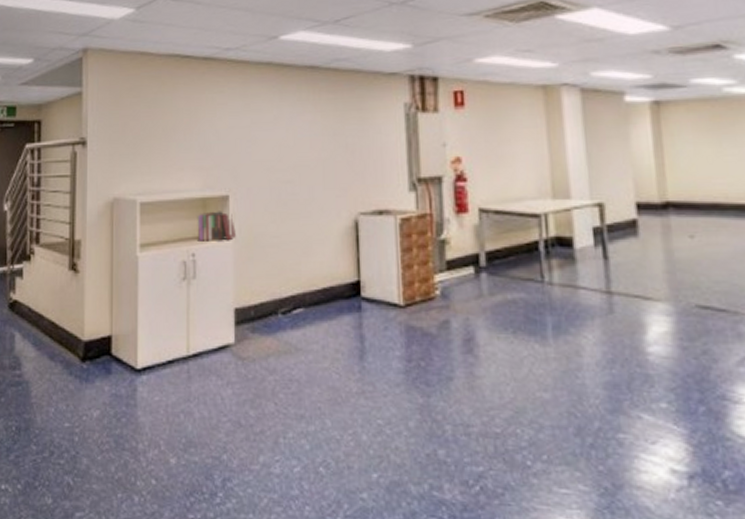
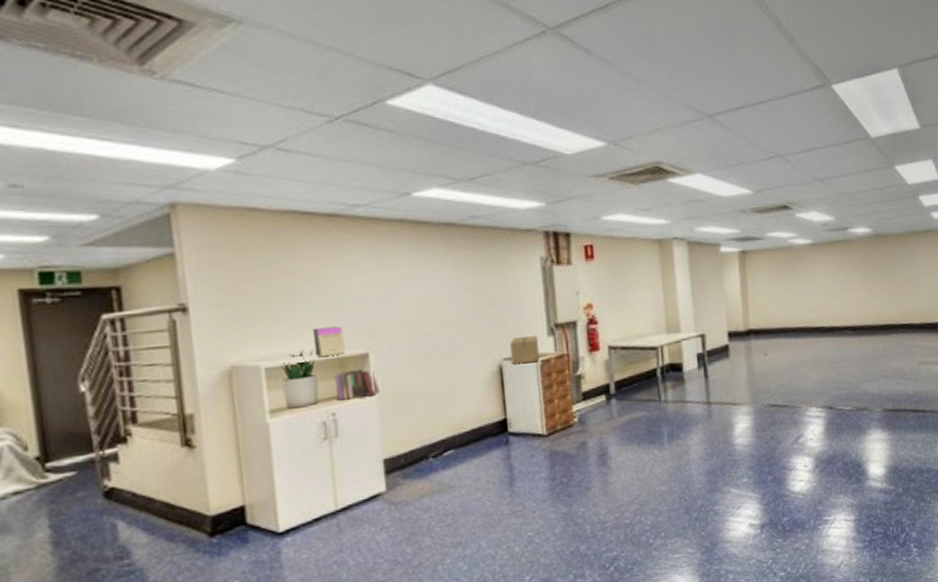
planter: none [153,186,183,245] -> present [280,348,319,409]
books: none [183,166,208,196] -> present [313,326,345,358]
cardboard box: none [368,190,400,221] -> present [510,336,540,365]

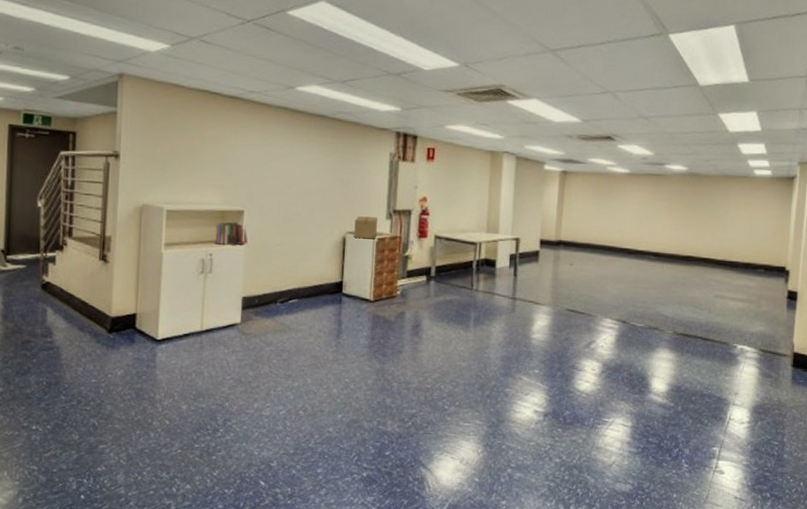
planter: present [280,348,319,409] -> none [176,199,204,245]
books: present [313,326,345,358] -> none [205,184,228,209]

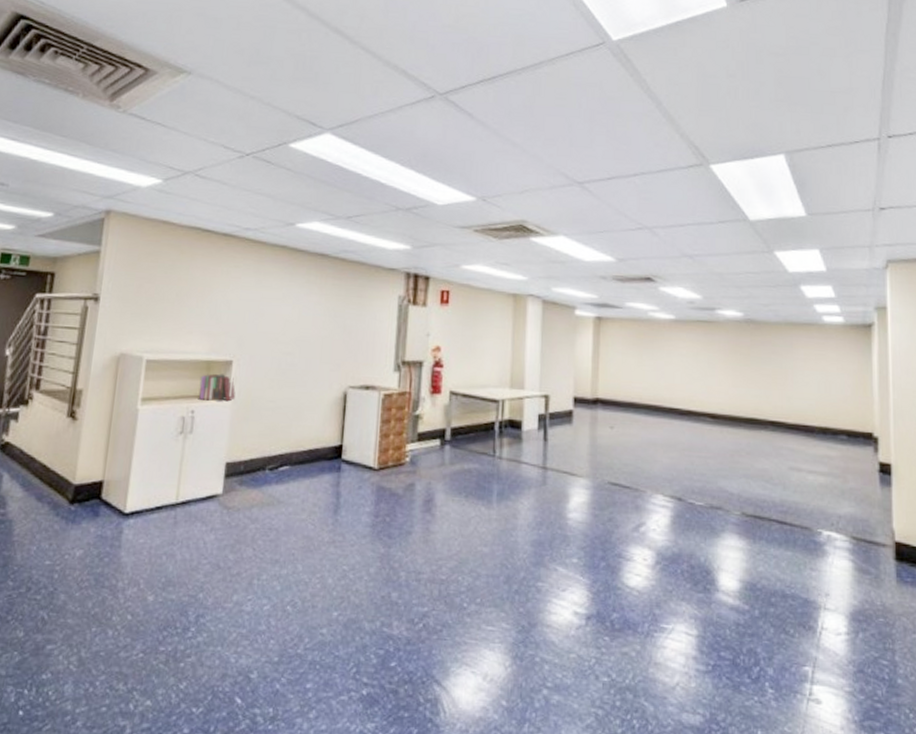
cardboard box: present [354,216,378,239] -> none [356,368,384,395]

